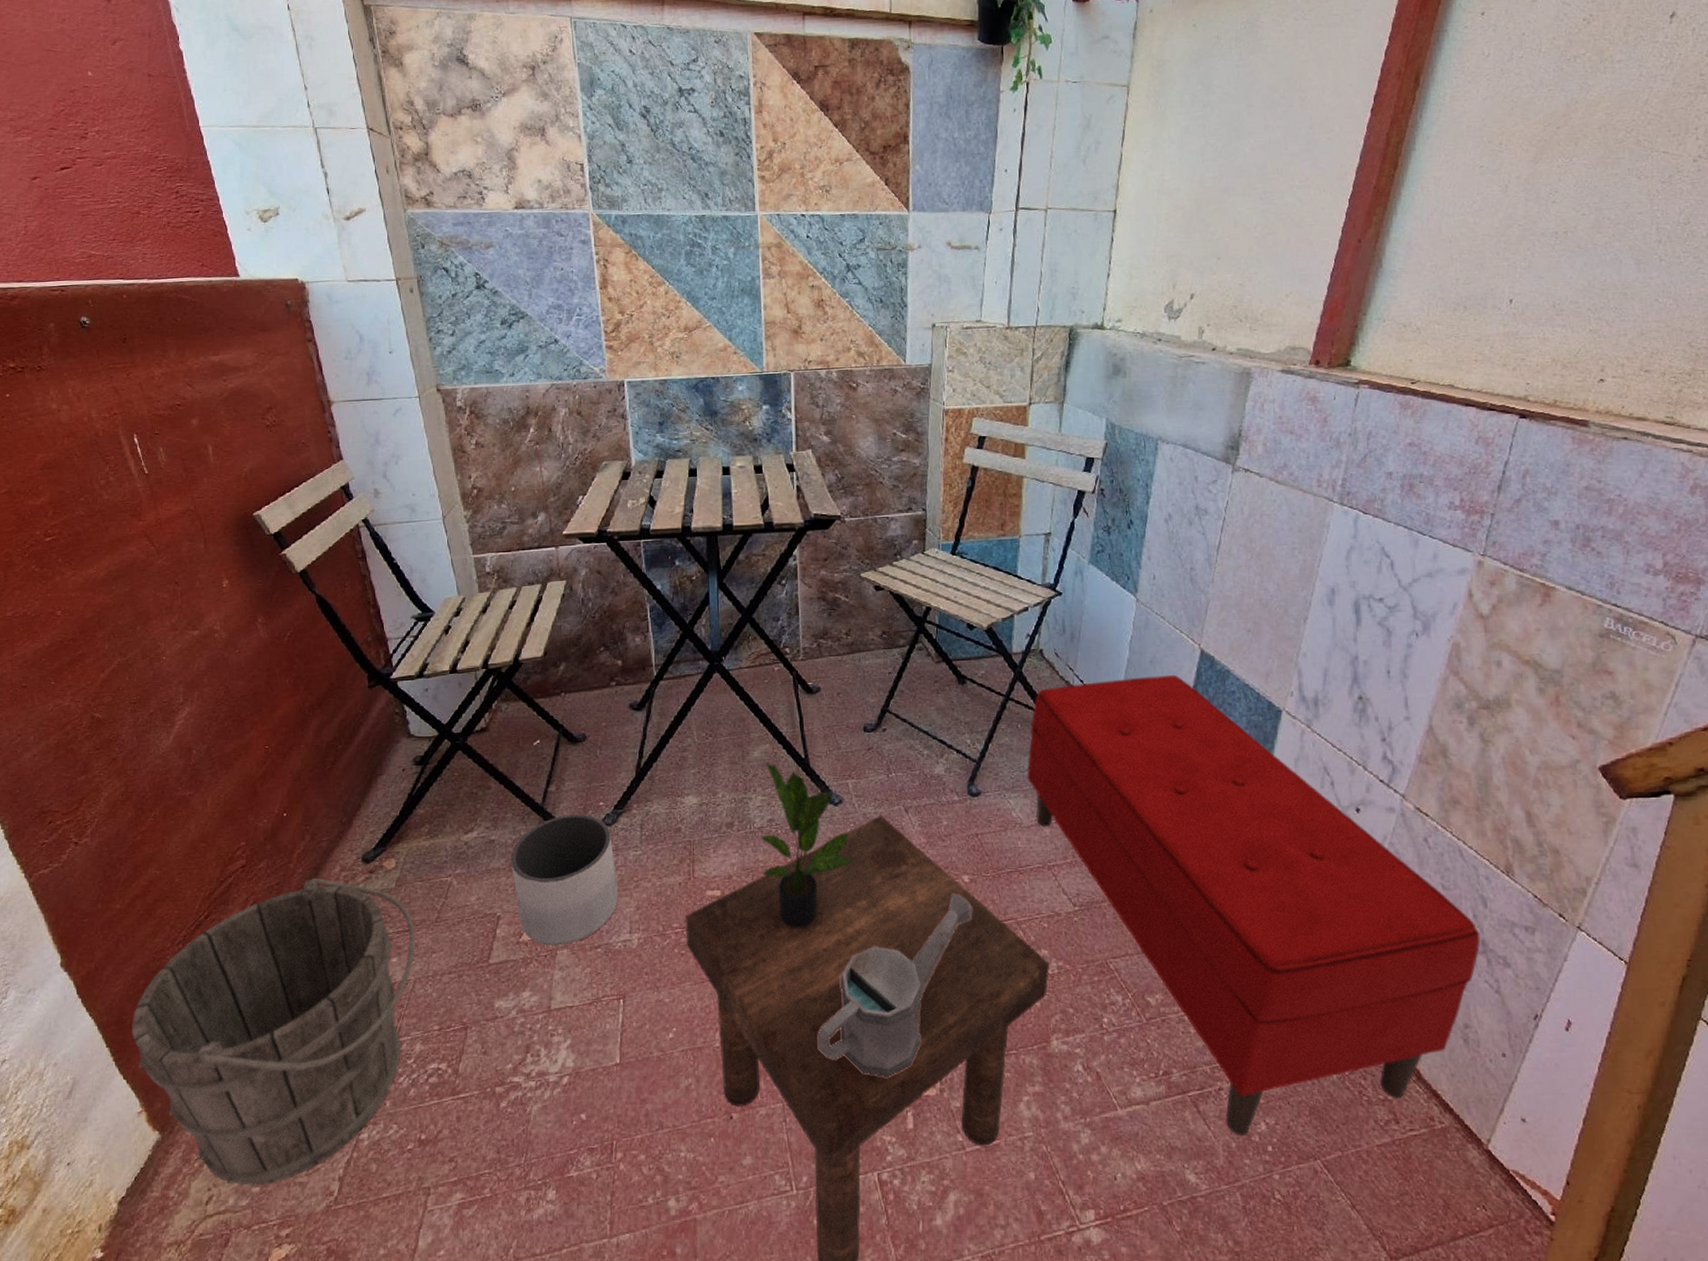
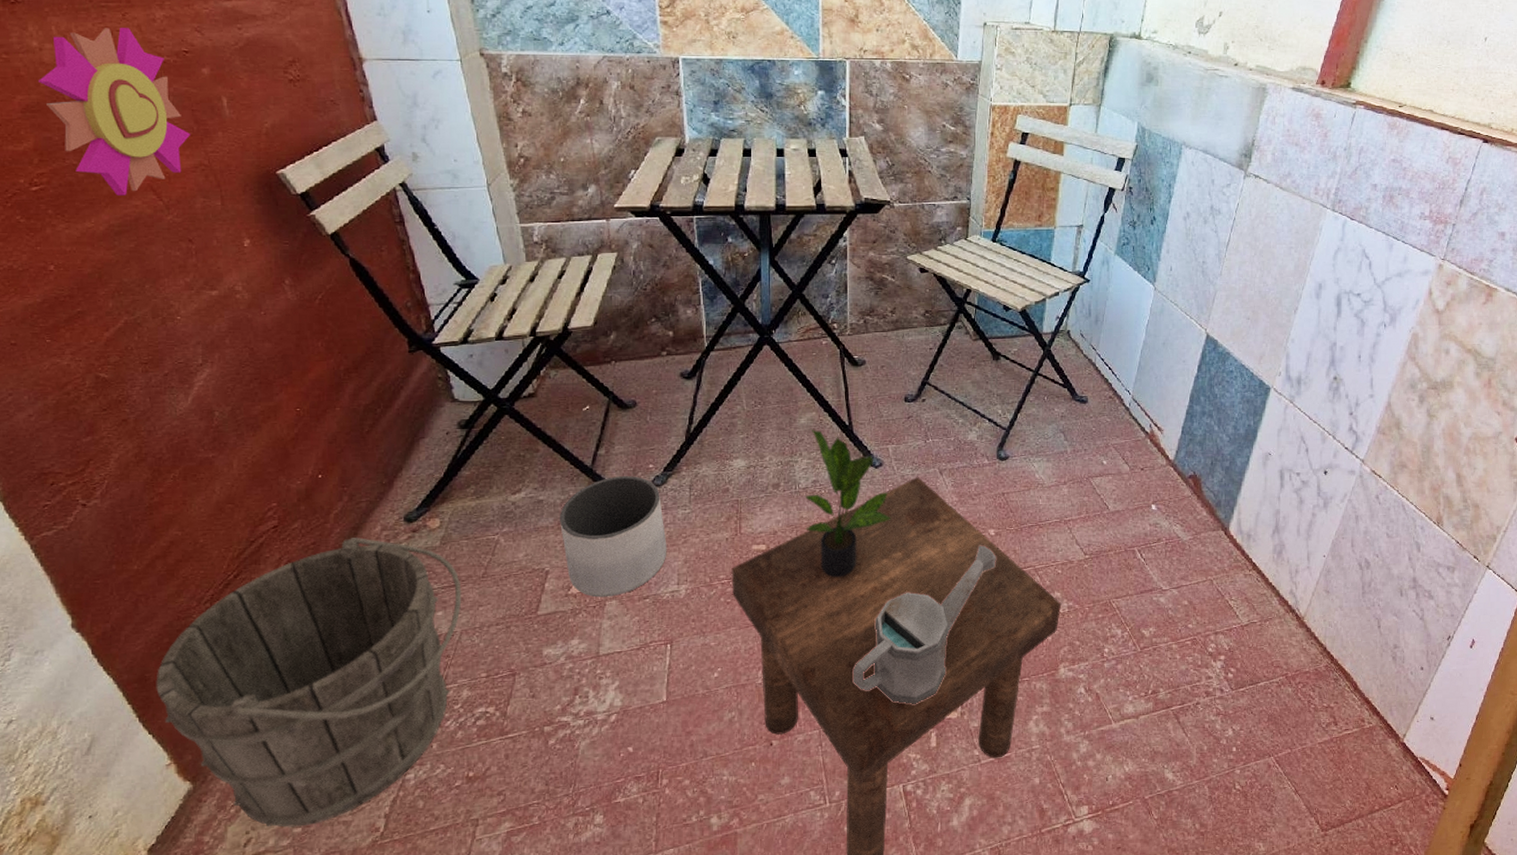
wall ornament: none [55,386,181,543] -> present [37,28,191,196]
bench: present [1027,674,1481,1137] -> none [1050,355,1413,741]

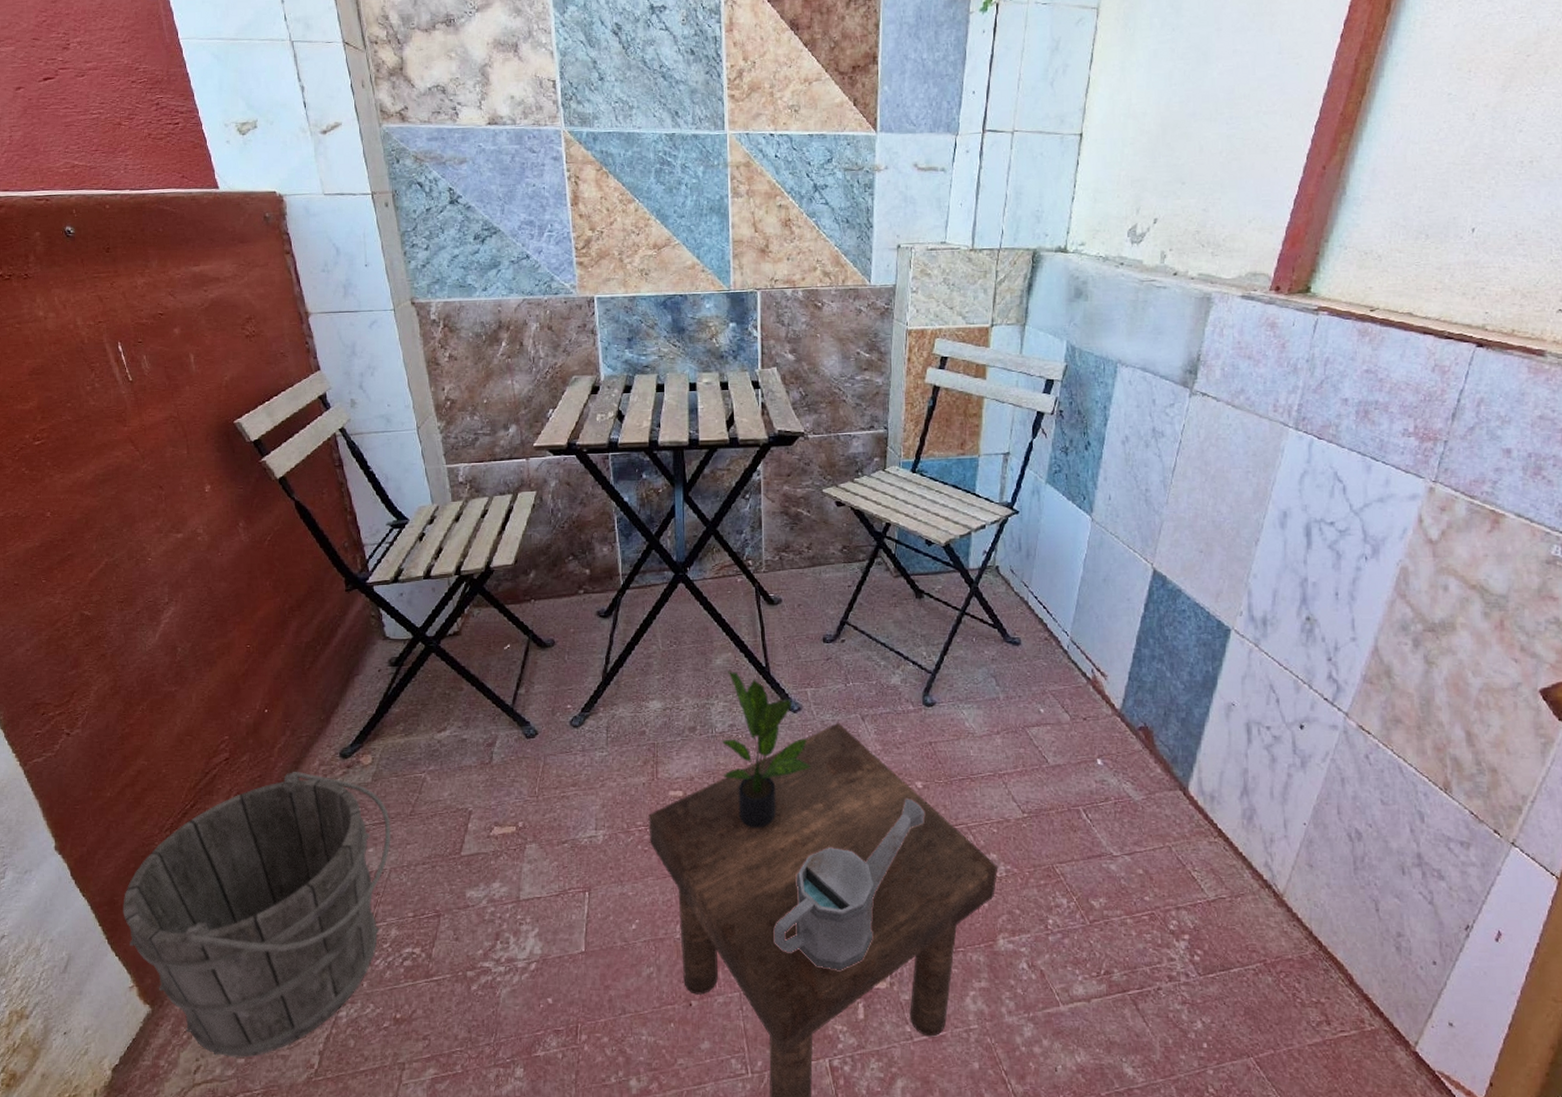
wall ornament: present [37,28,191,196] -> none [42,295,164,448]
planter: present [560,476,667,598] -> none [482,716,585,840]

